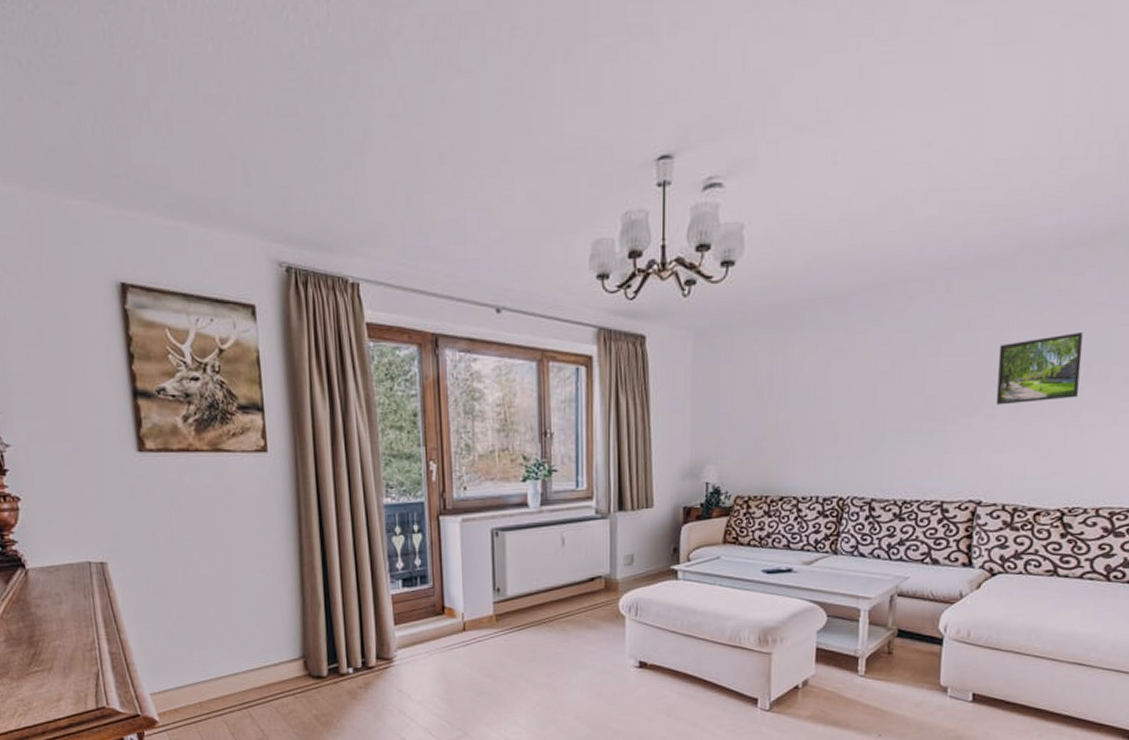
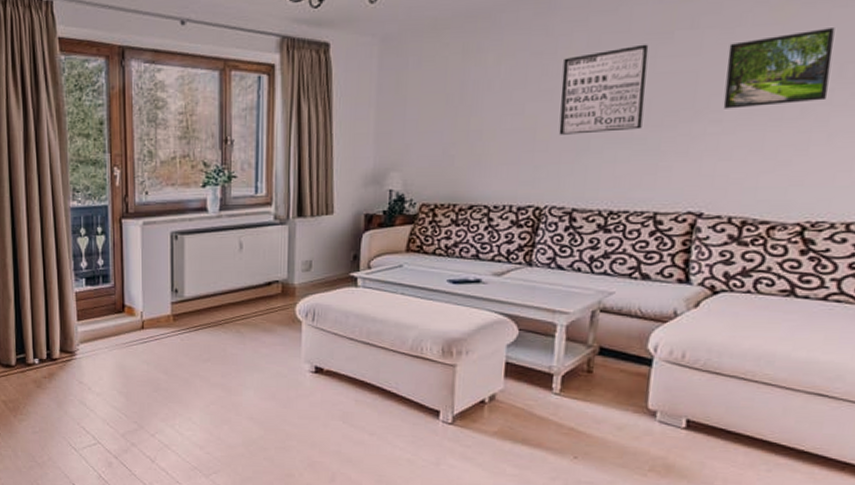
wall art: none [858,343,933,428] -> present [558,44,649,135]

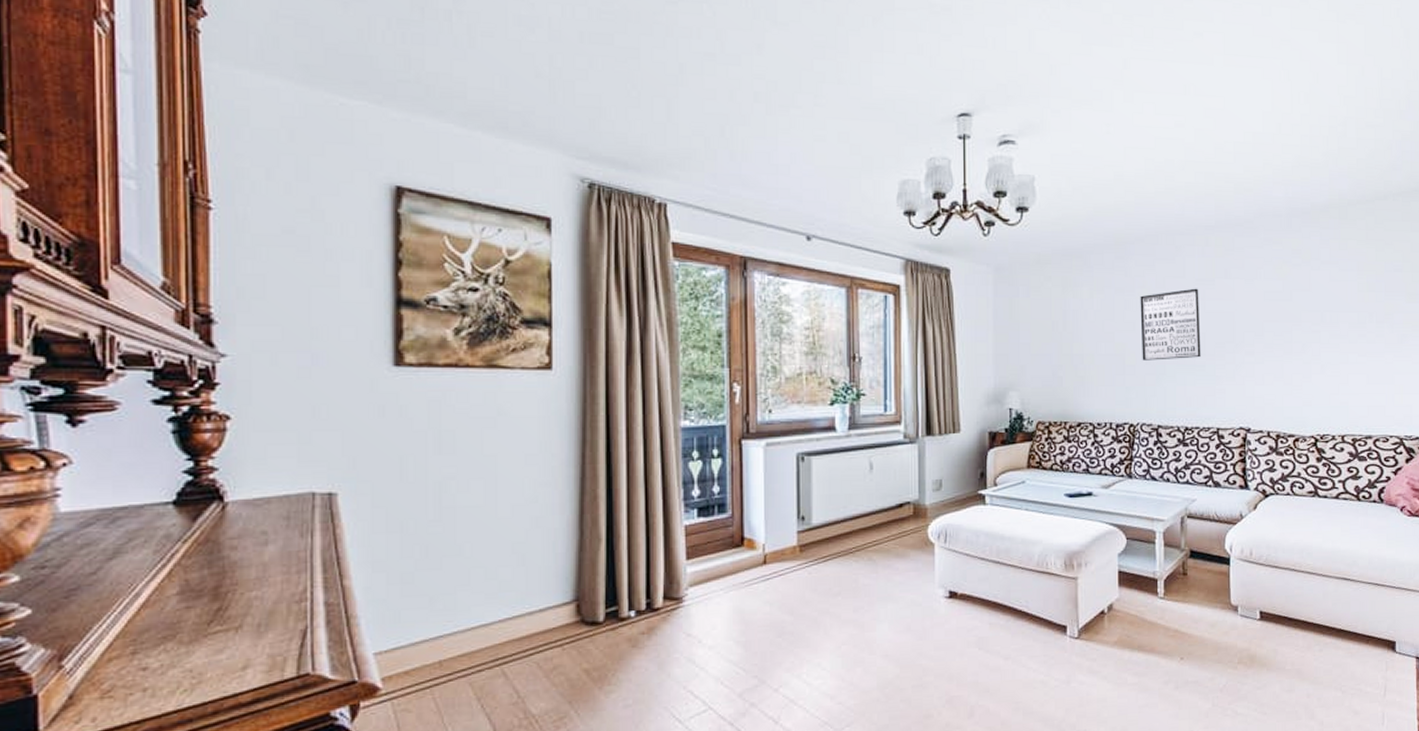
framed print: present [723,28,835,109] -> none [1252,285,1317,343]

